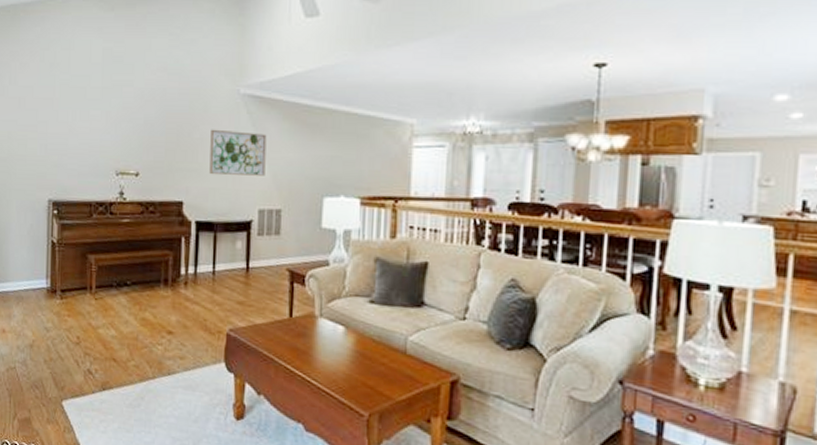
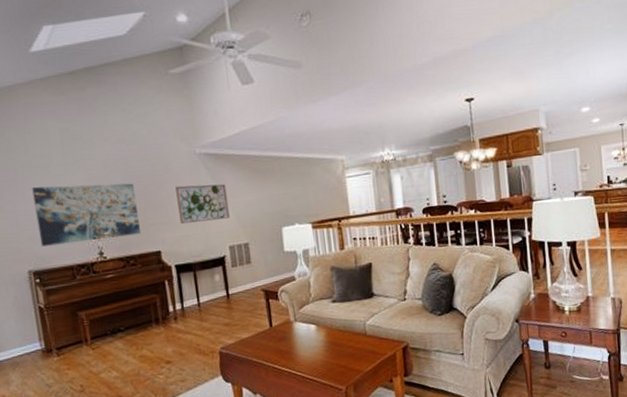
wall art: none [65,110,167,179] -> present [32,183,141,247]

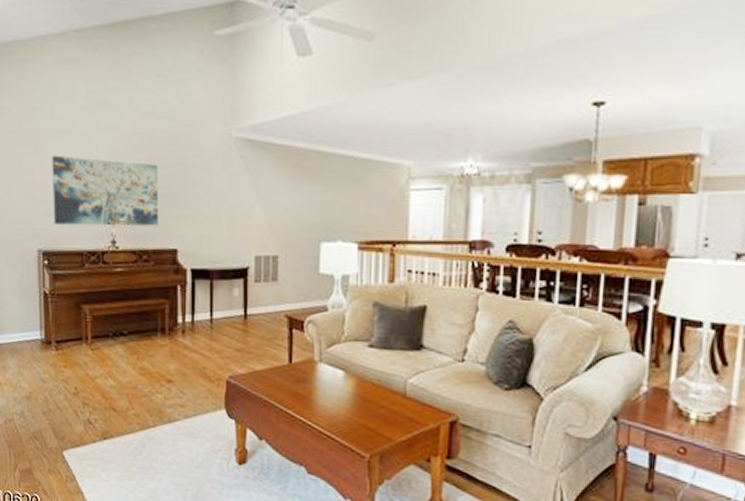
wall art: present [175,184,230,225] -> none [203,174,261,222]

